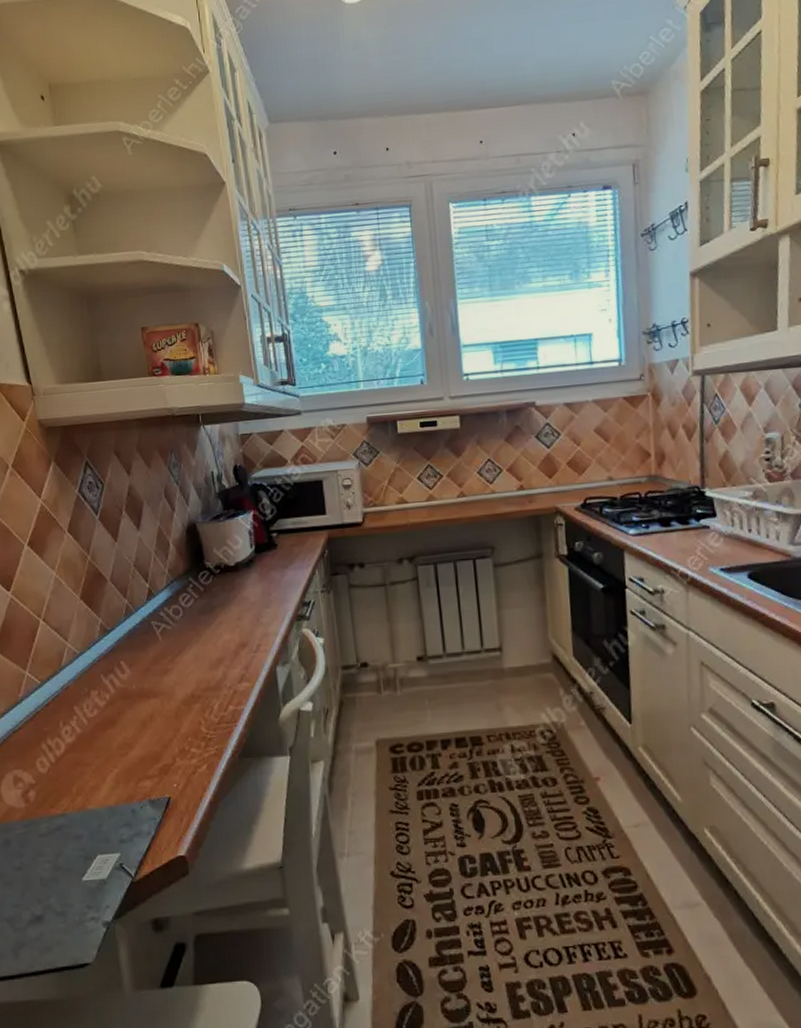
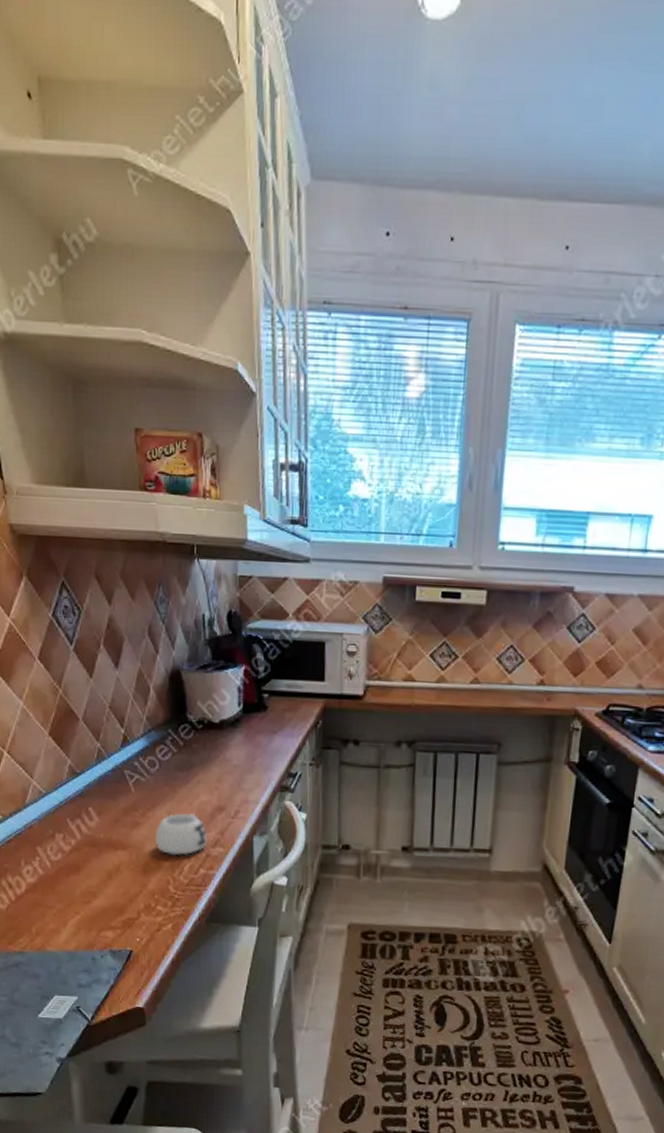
mug: none [184,653,233,697] -> present [156,813,207,856]

